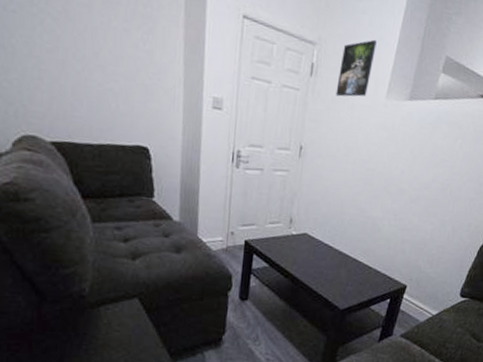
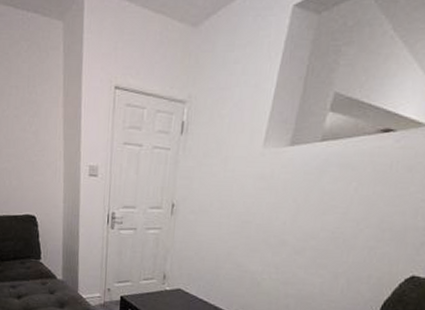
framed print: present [335,39,377,97] -> none [207,88,251,151]

